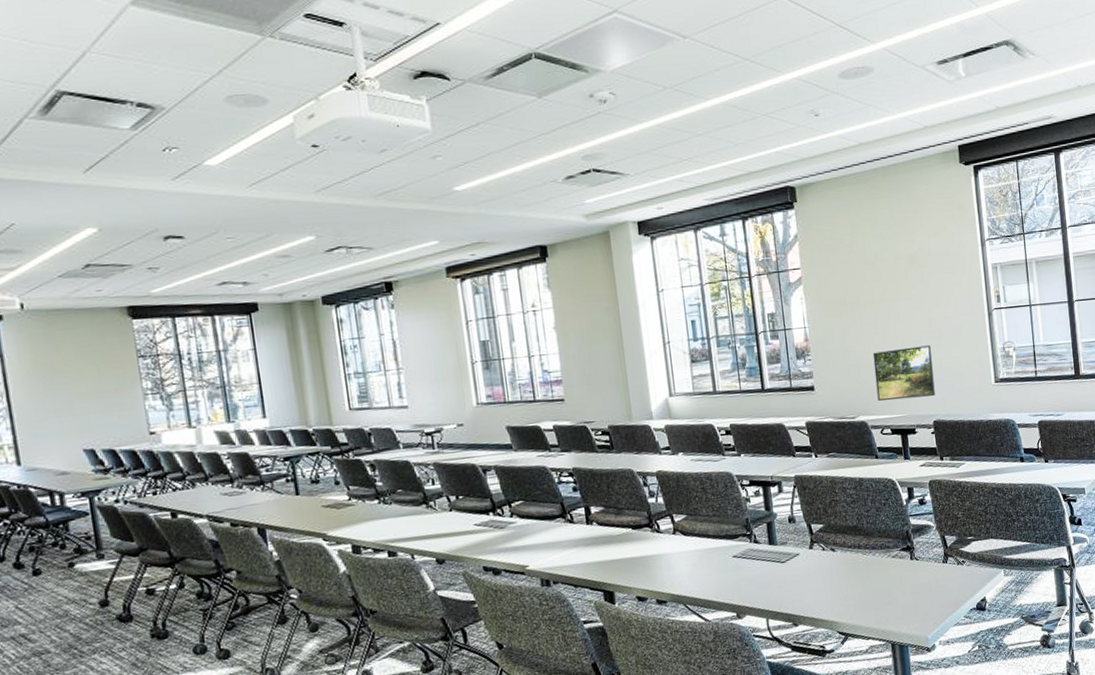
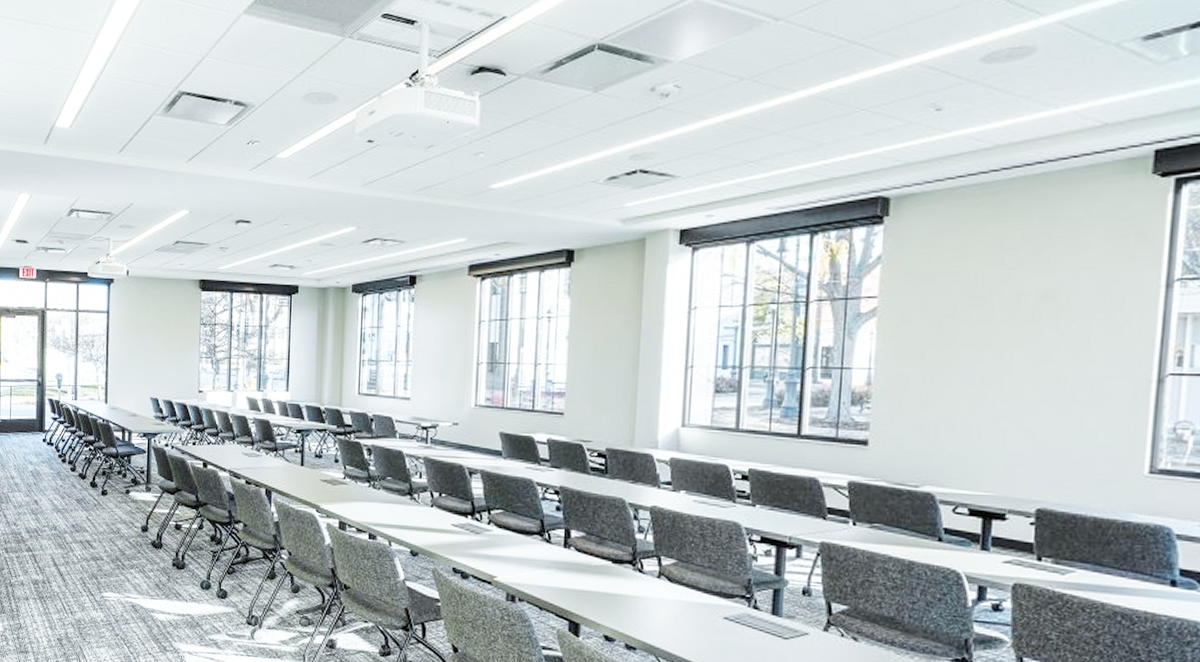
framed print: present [873,345,935,401] -> none [956,409,1052,476]

